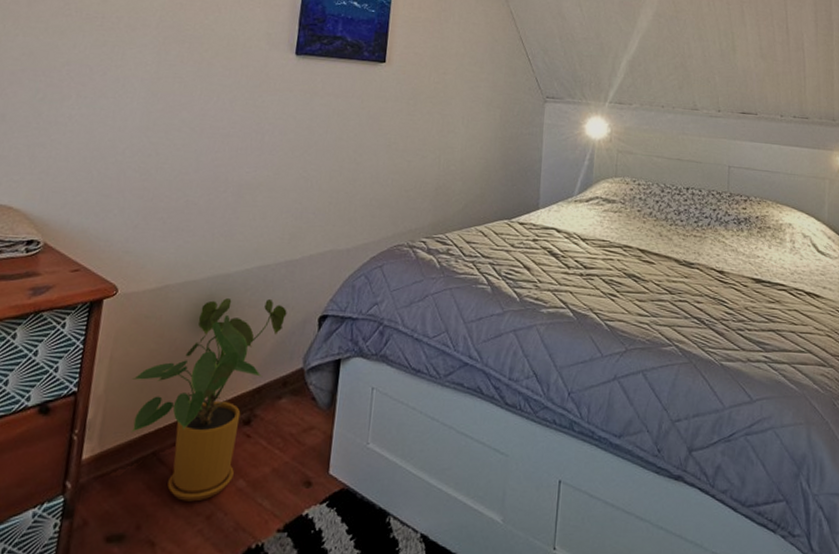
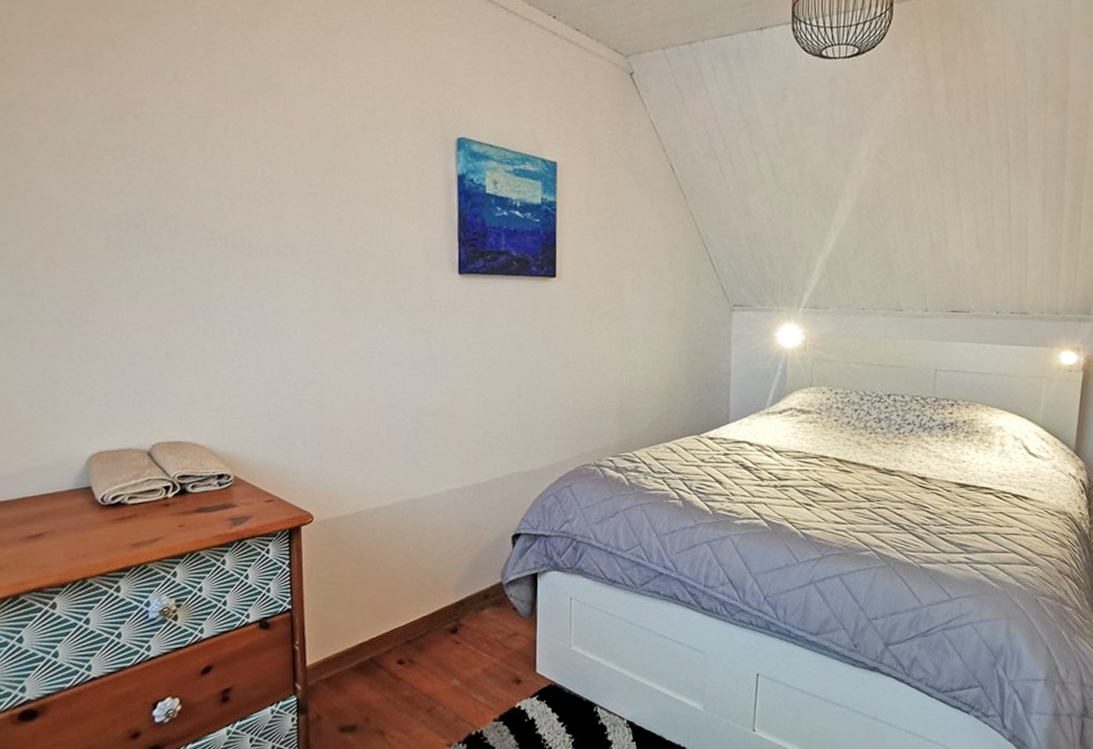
house plant: present [131,298,287,502] -> none [341,520,480,698]

